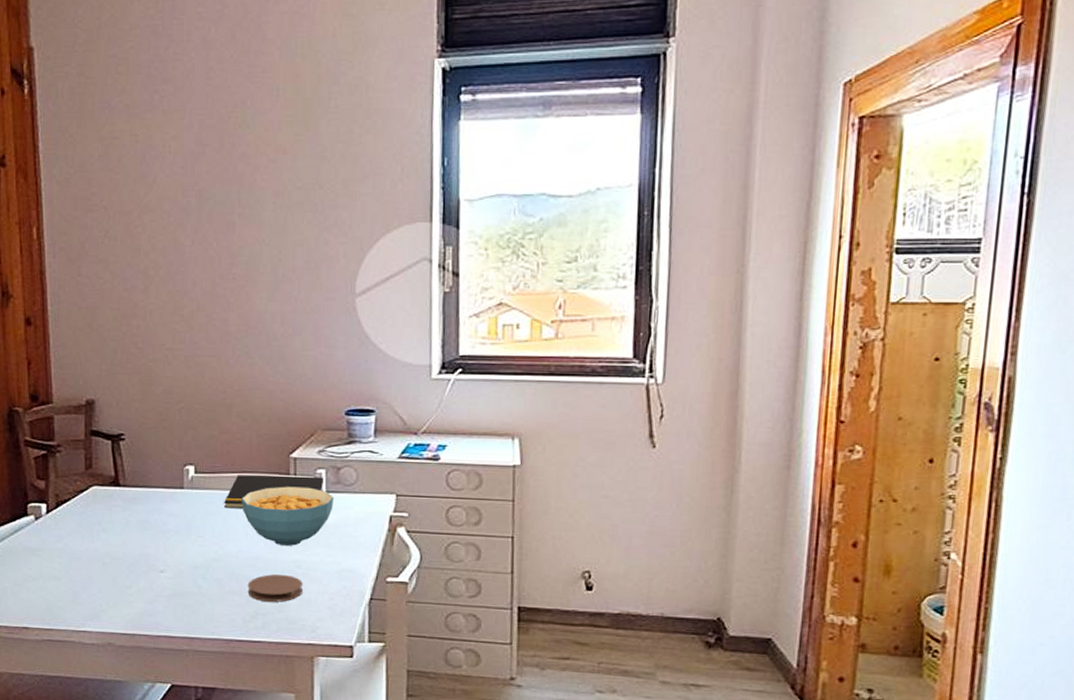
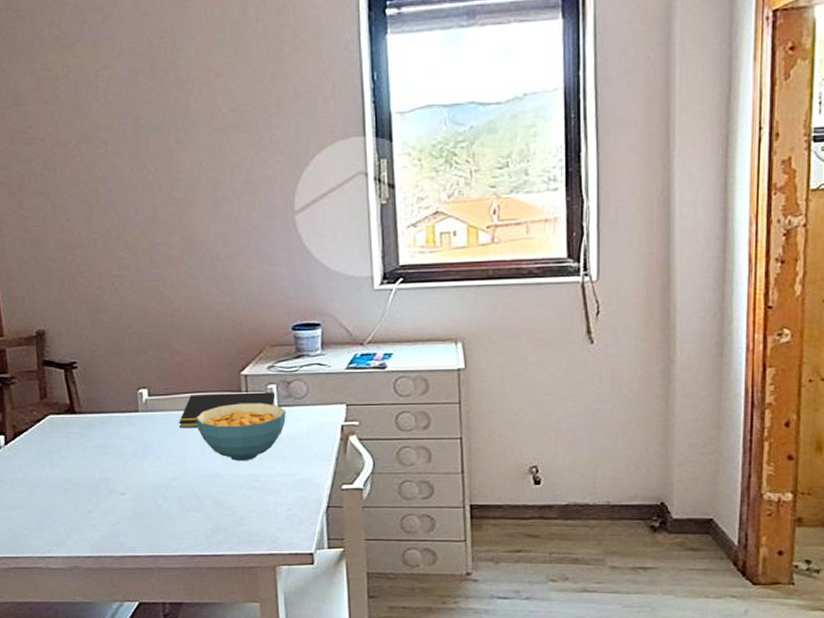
coaster: present [247,574,303,602] -> none [207,489,261,516]

